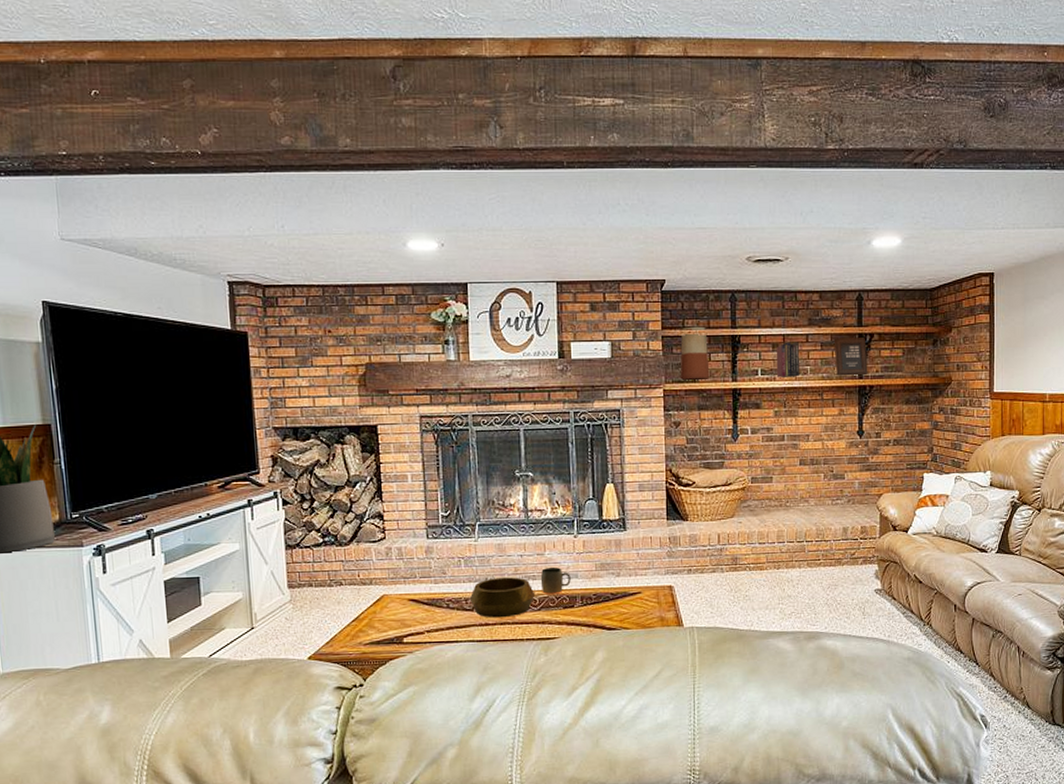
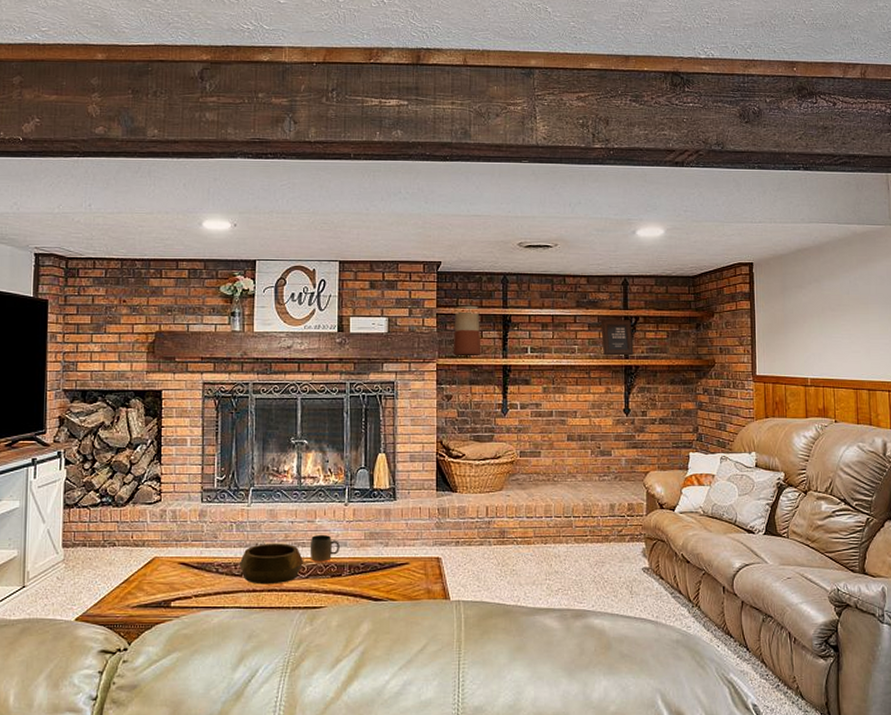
books: present [776,342,799,378] -> none [545,322,567,356]

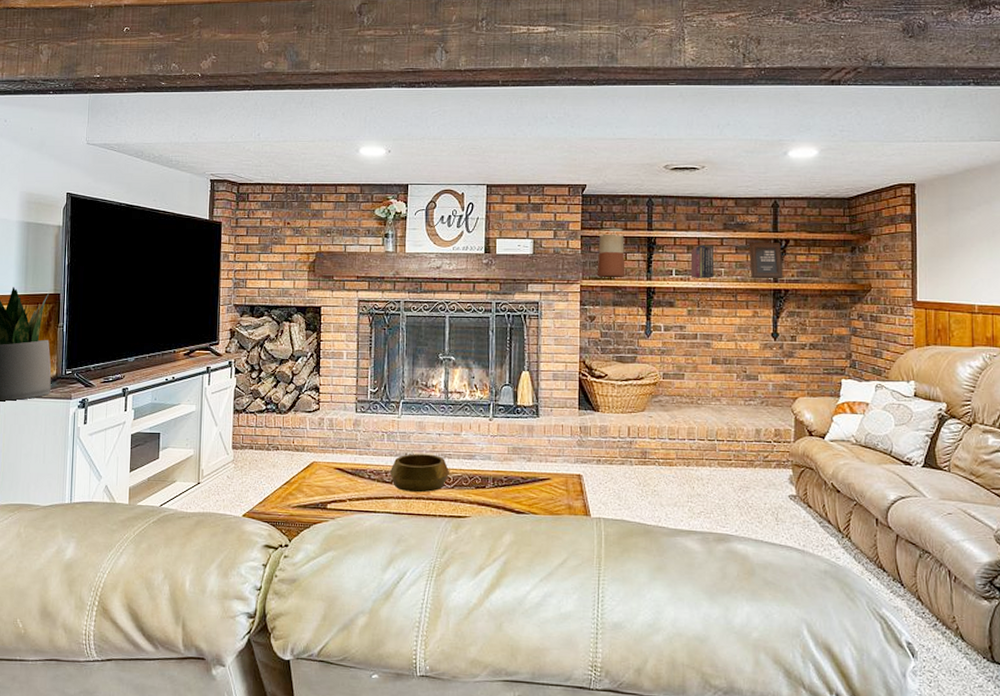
mug: present [310,534,340,563] -> none [455,447,484,474]
books: none [545,322,567,356] -> present [690,245,713,278]

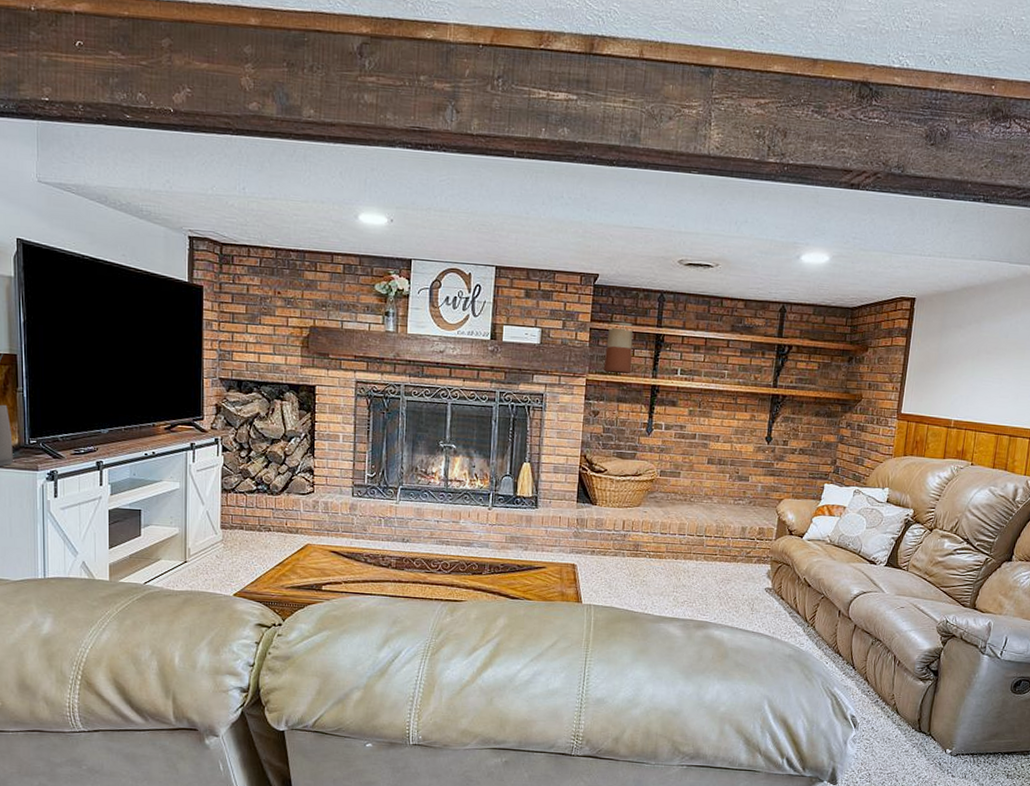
decorative bowl: present [389,454,449,493] -> none [386,539,447,577]
books: present [690,245,713,278] -> none [694,345,720,380]
picture frame: present [748,243,783,279] -> none [752,346,784,385]

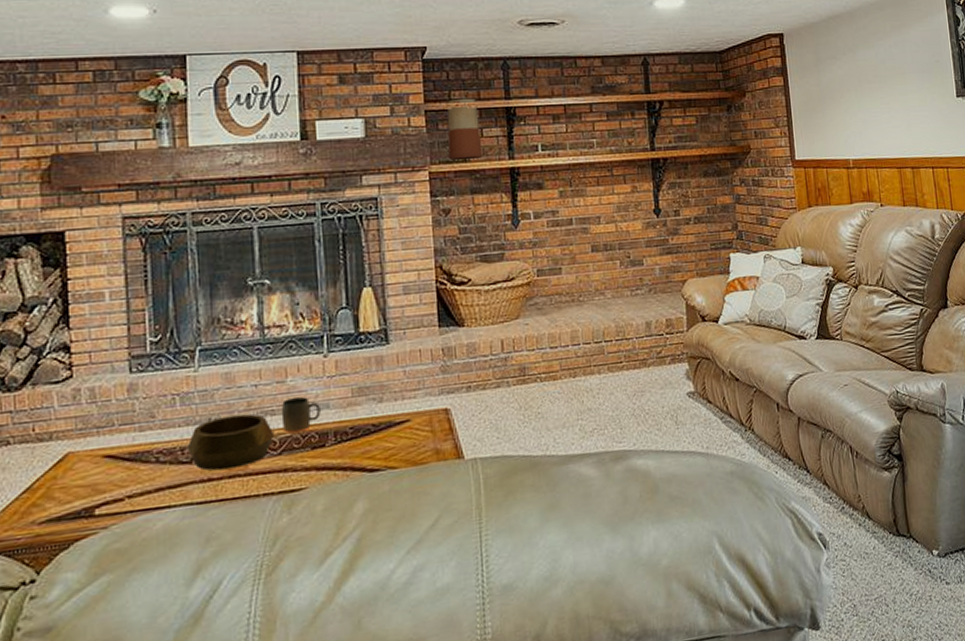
decorative bowl: none [386,539,447,577] -> present [186,414,274,471]
mug: none [453,534,482,561] -> present [281,396,321,434]

